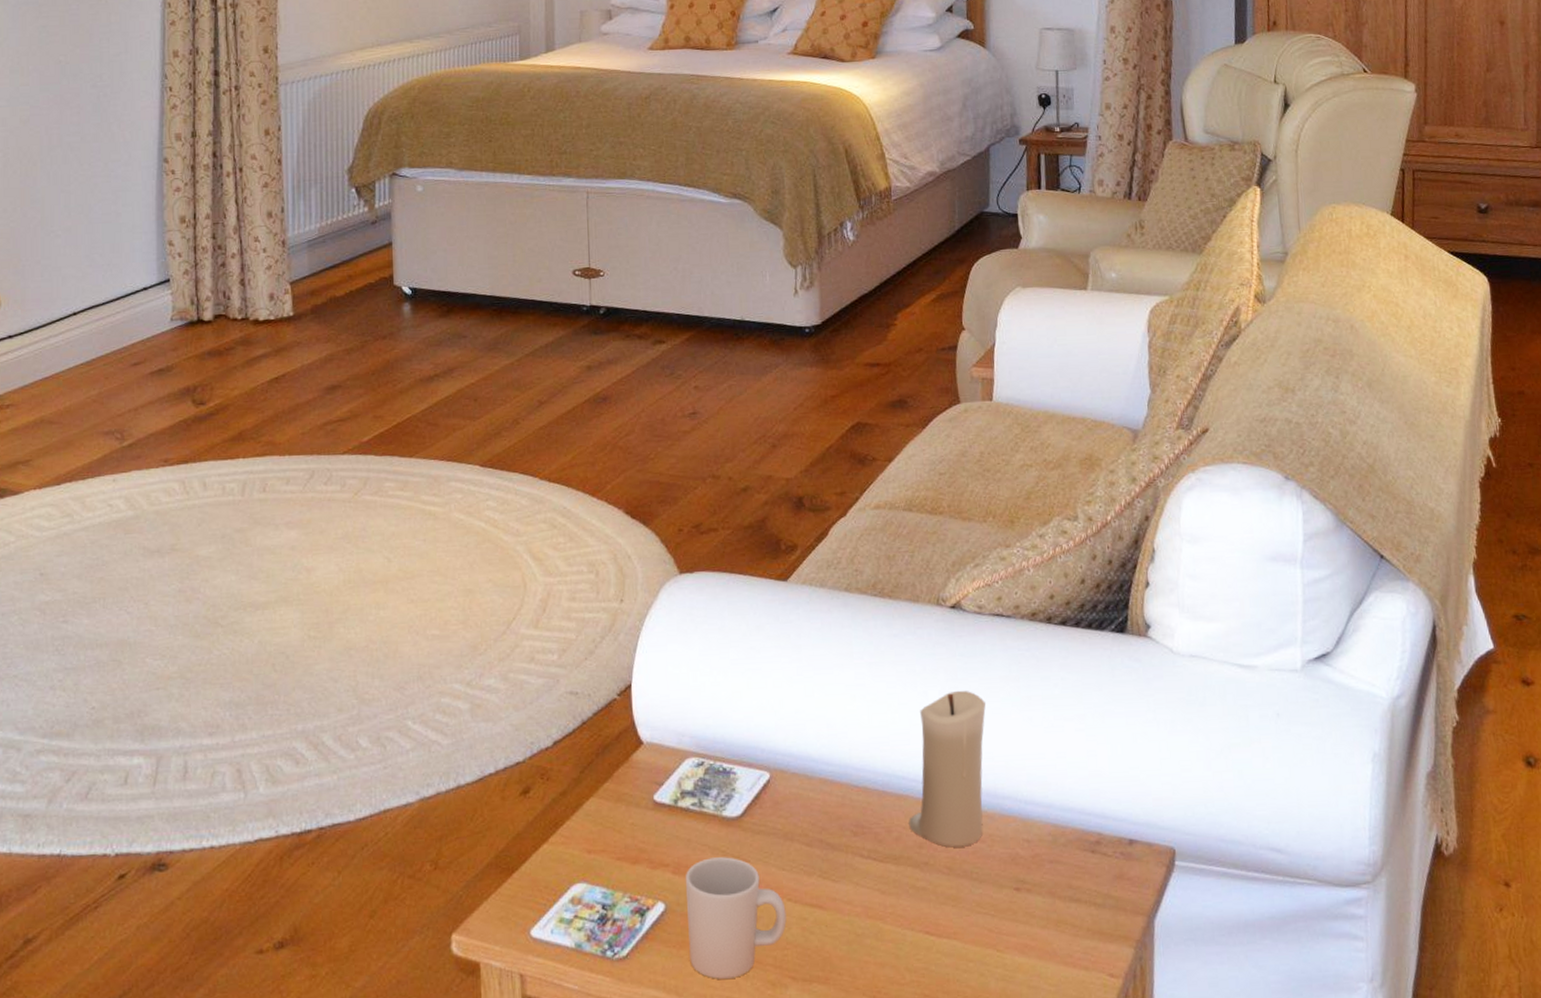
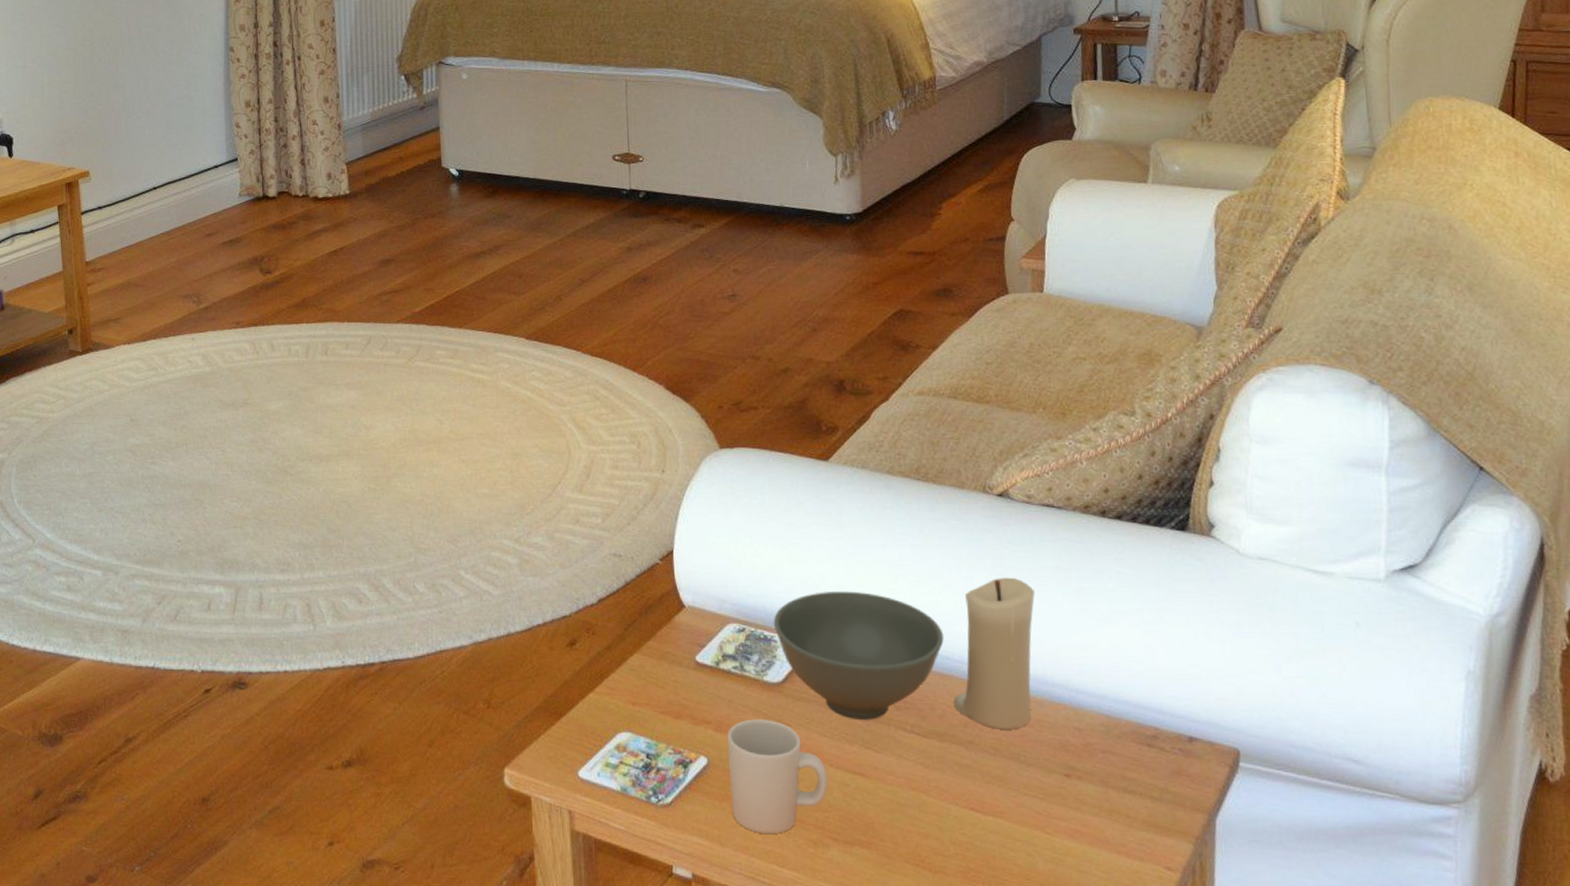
bowl: none [732,715,900,849] -> present [773,591,944,720]

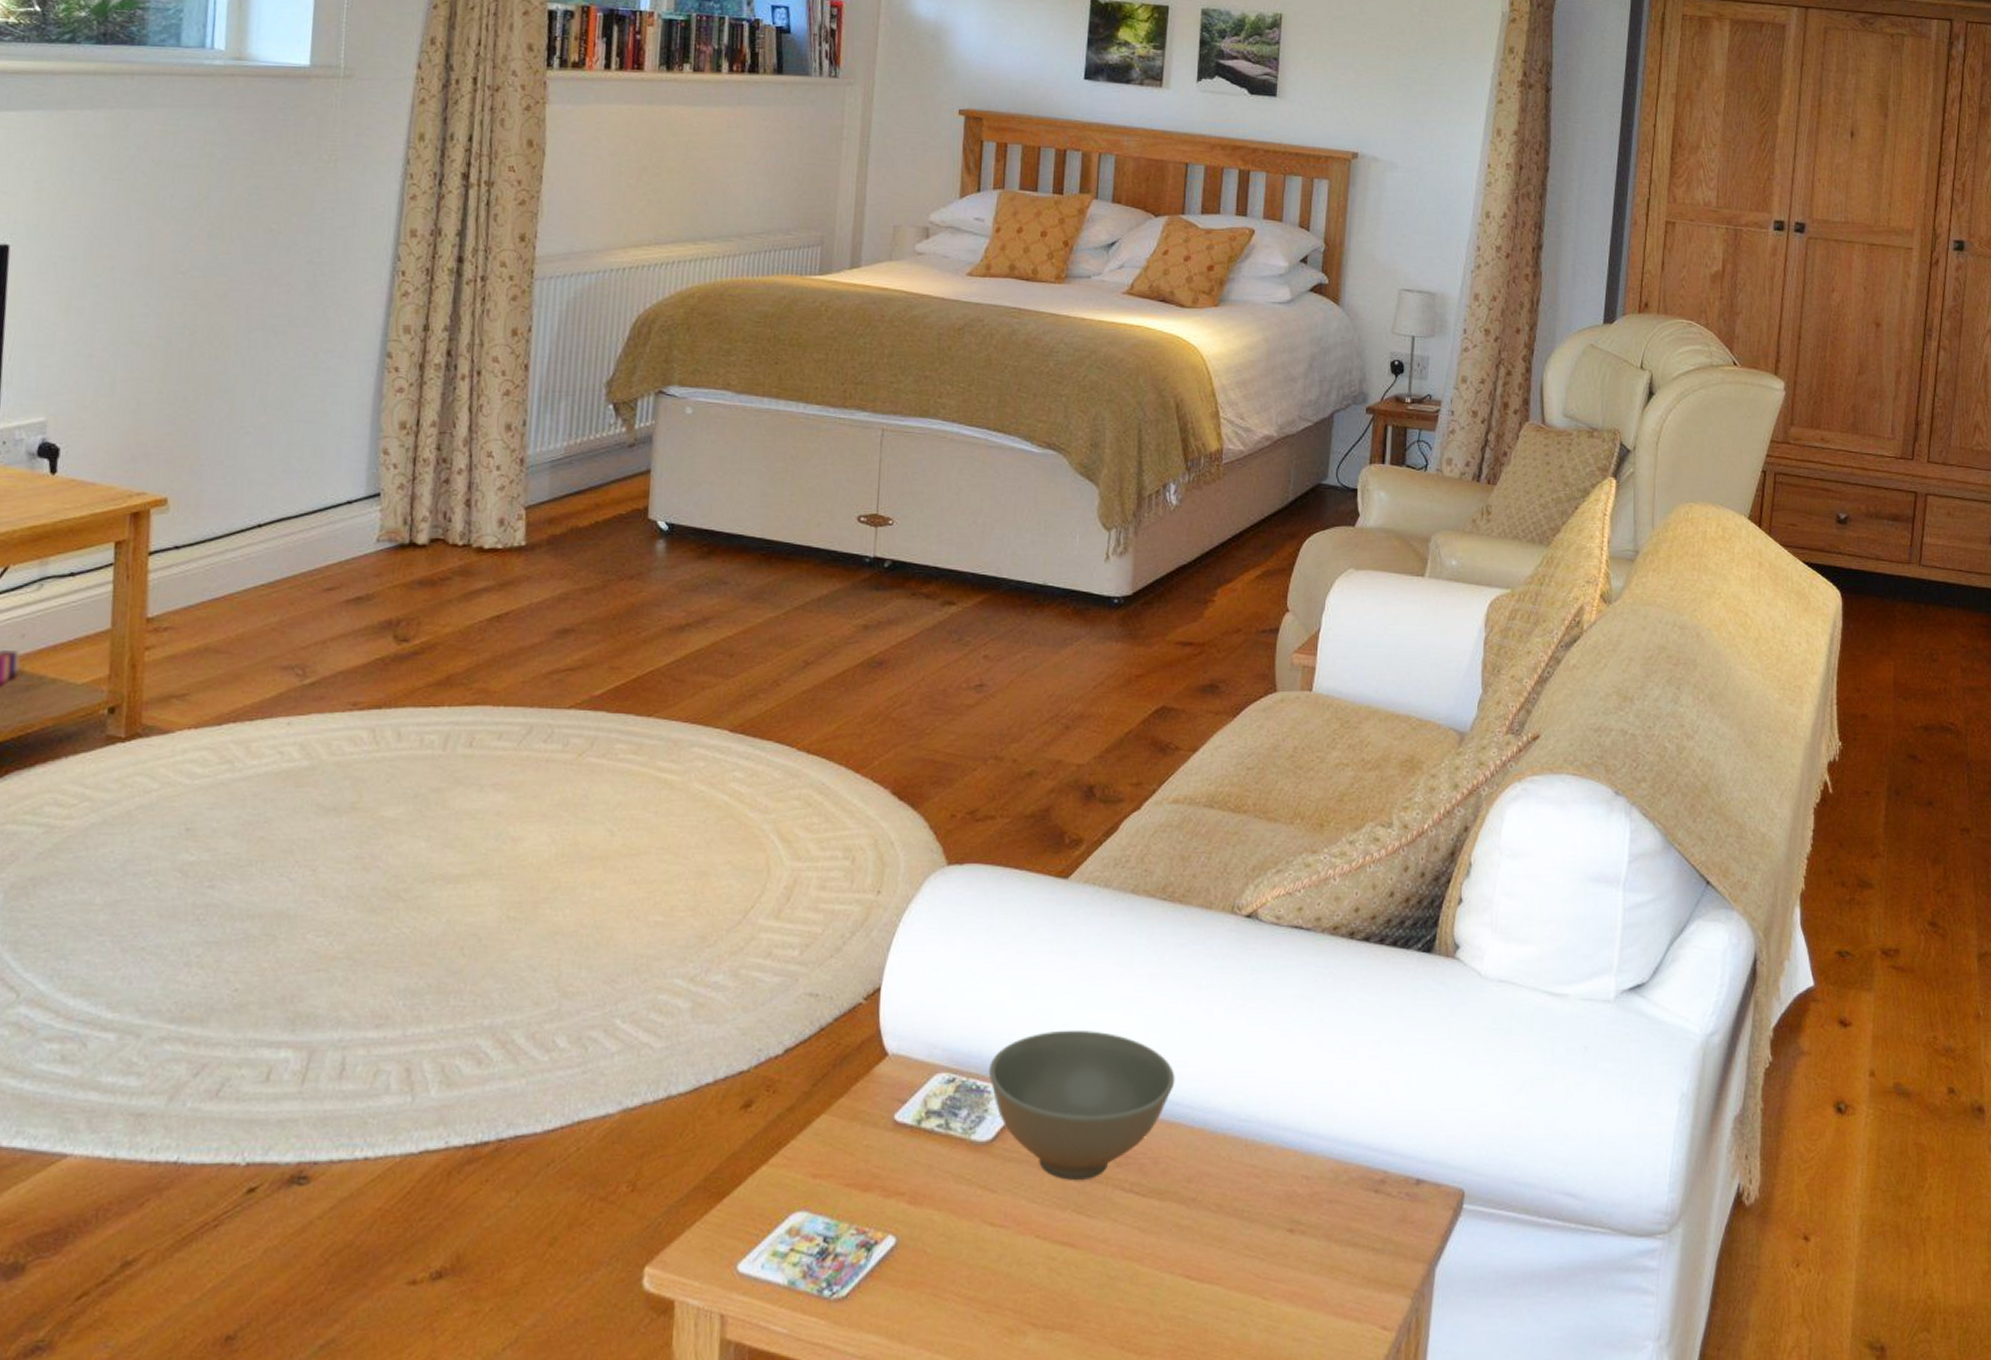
mug: present [727,719,828,834] -> none [918,1186,1033,1324]
candle: present [953,577,1035,730] -> none [1178,1008,1274,1183]

